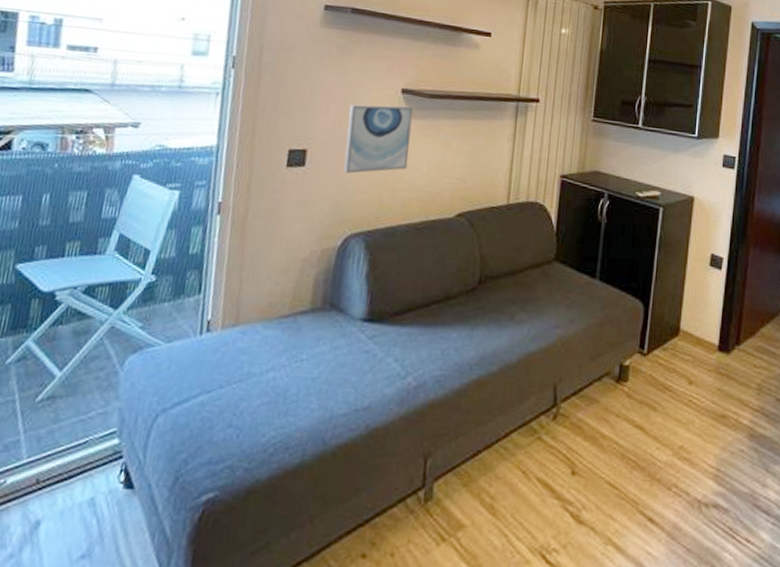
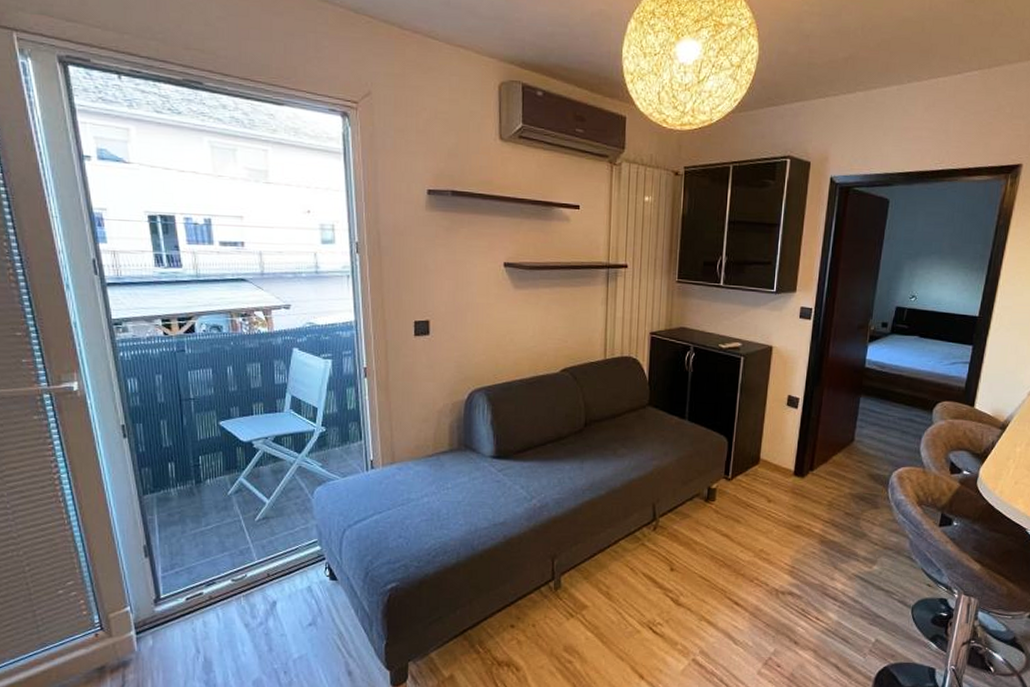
wall art: present [344,104,414,174] -> none [461,278,516,339]

